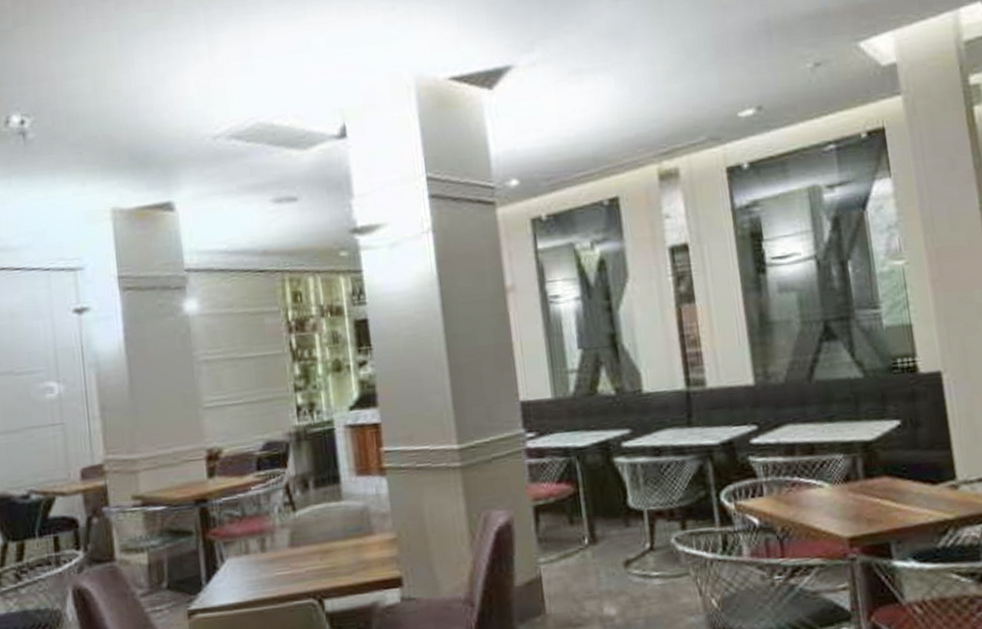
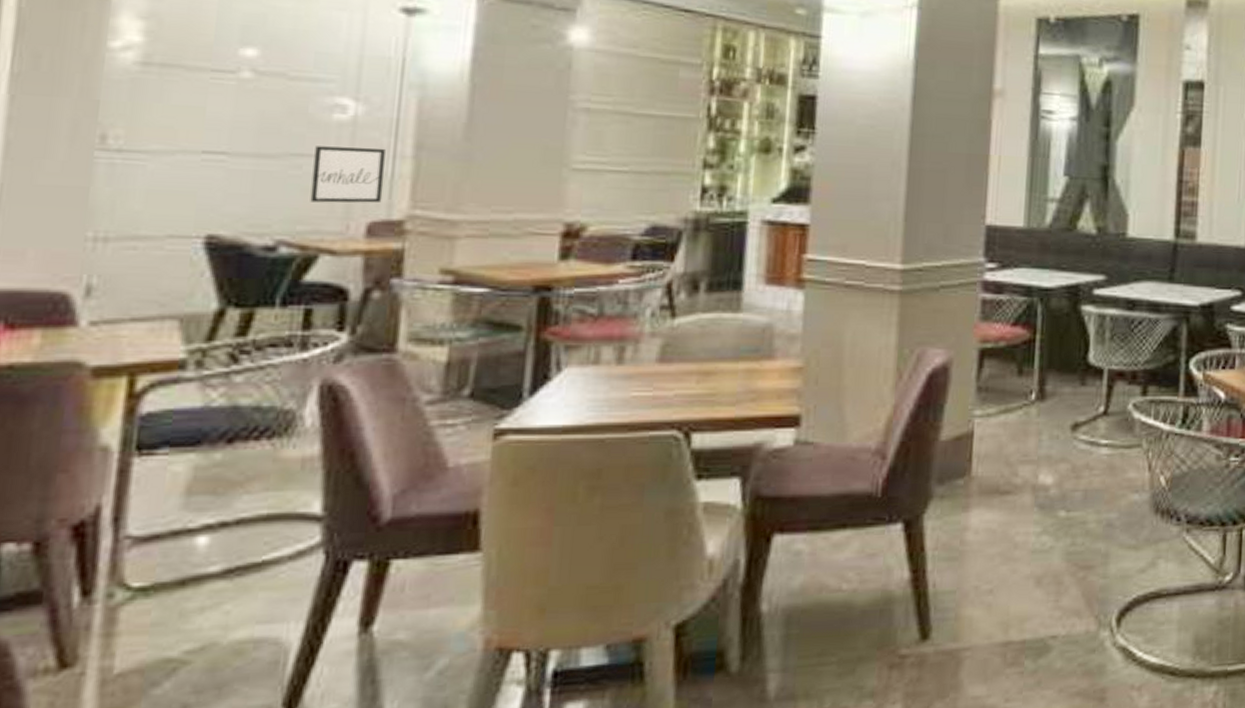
wall art: none [40,413,87,460] -> present [310,146,386,203]

